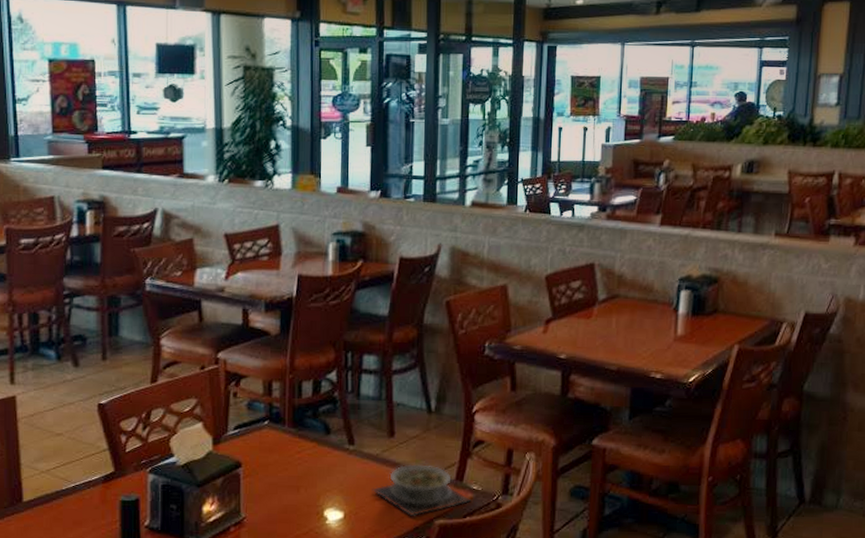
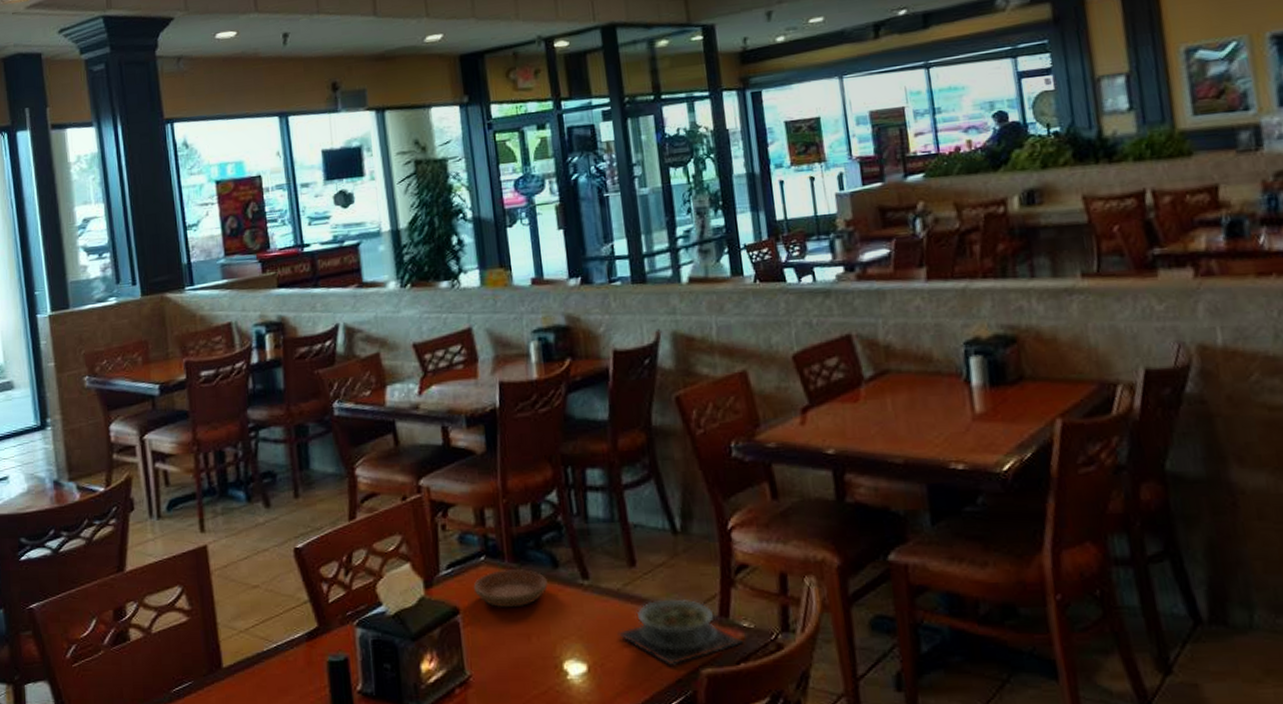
saucer: none [255,432,320,465] -> present [473,568,549,608]

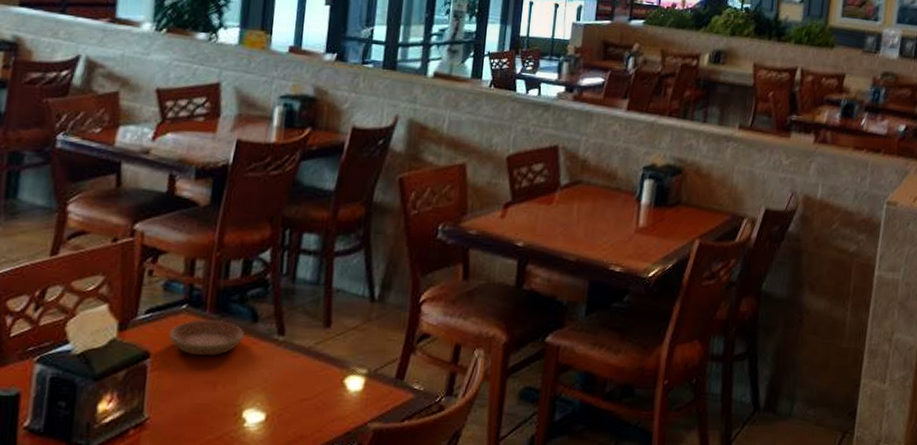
soup bowl: present [617,598,744,666] -> none [300,359,412,420]

